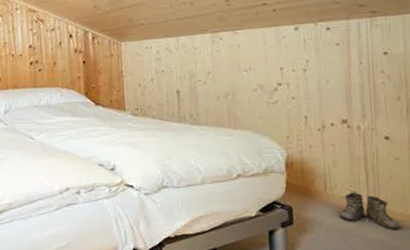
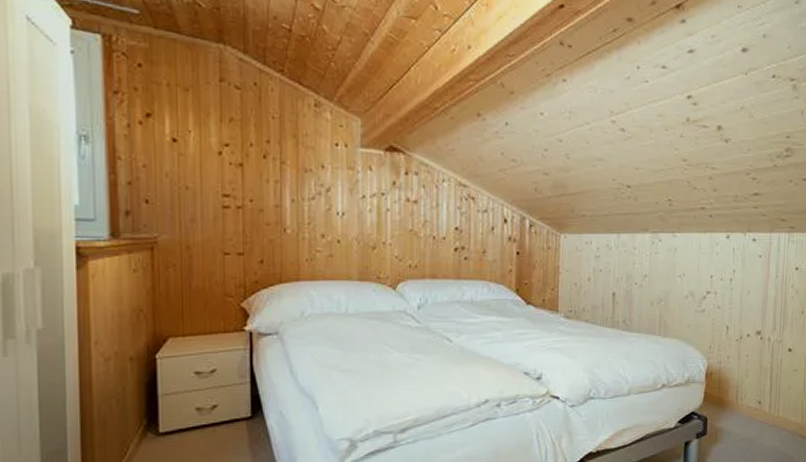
boots: present [340,192,399,230] -> none [746,402,791,438]

